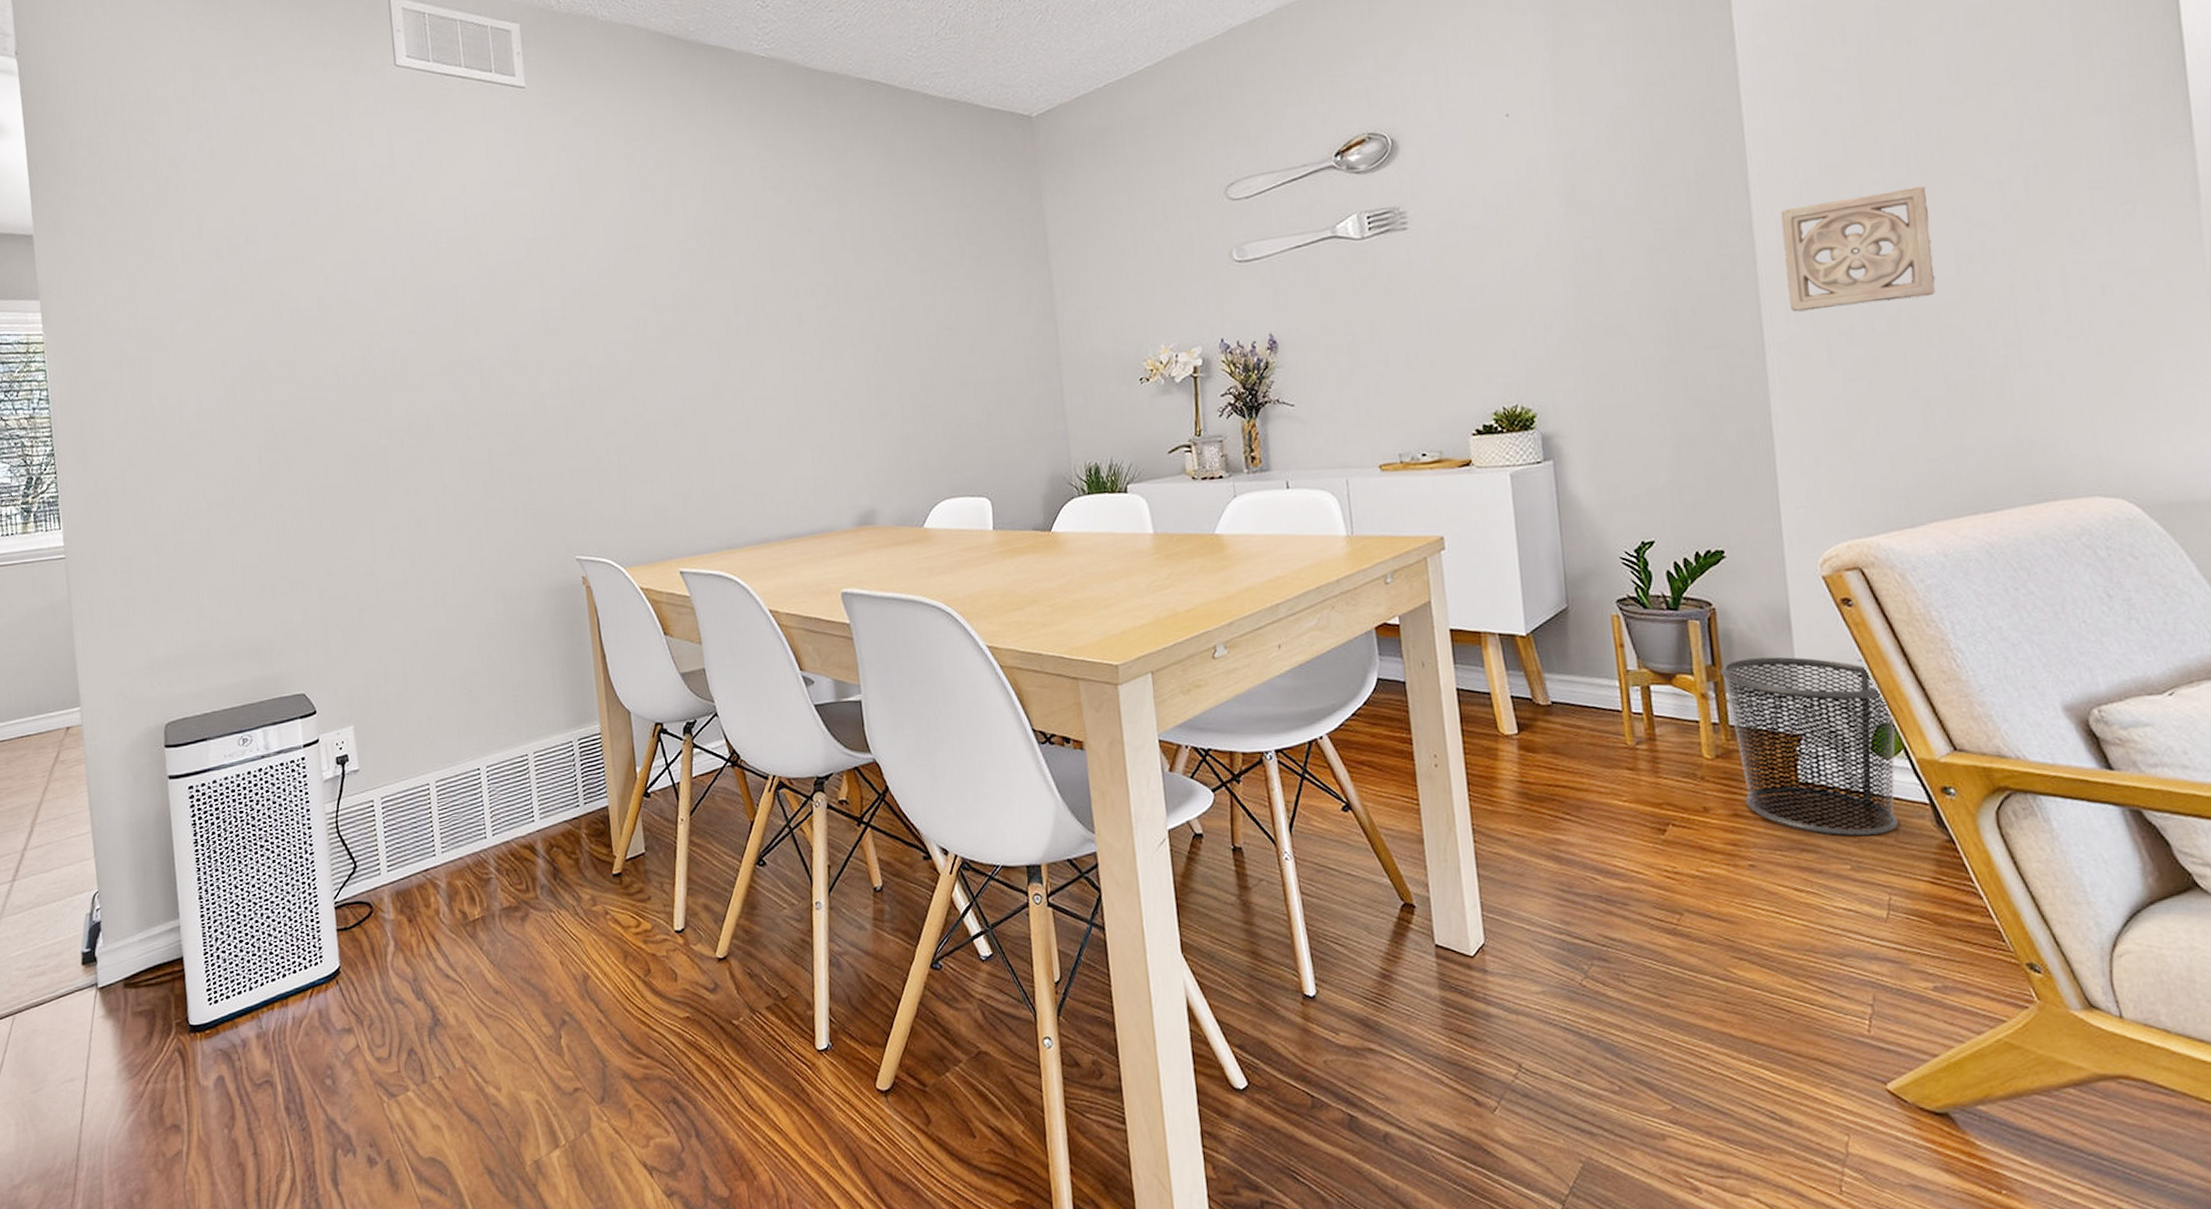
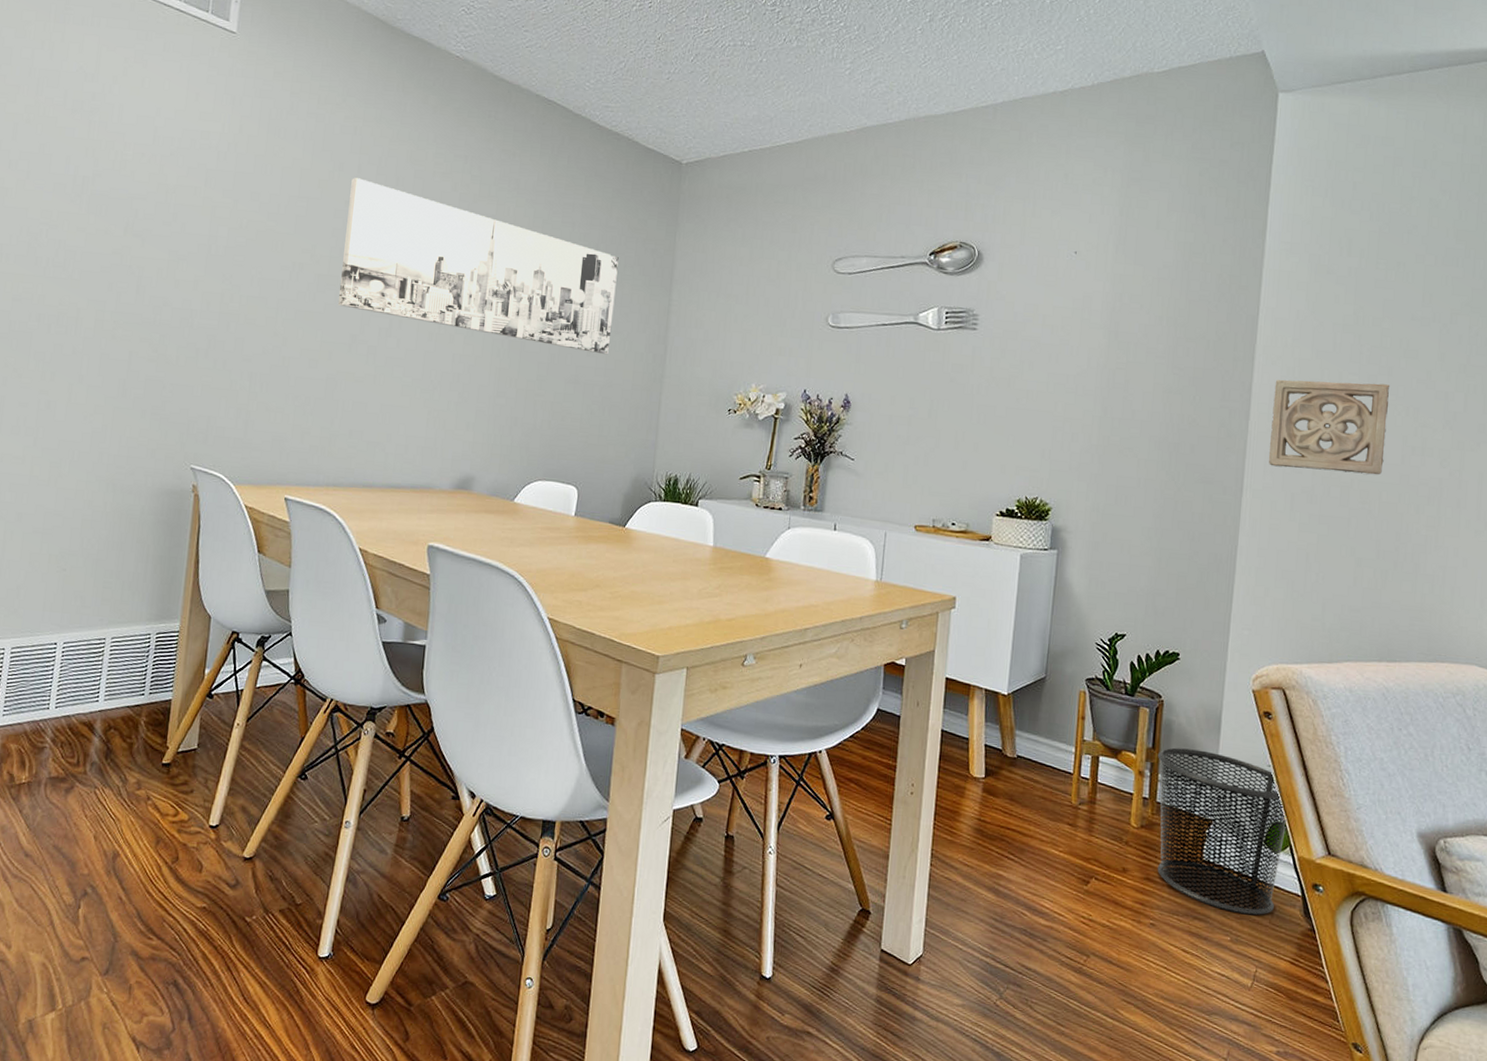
wall art: none [678,213,994,356] -> present [337,177,619,355]

